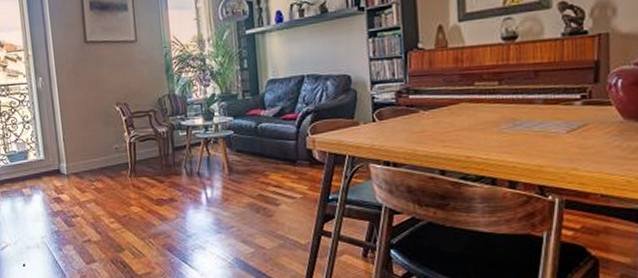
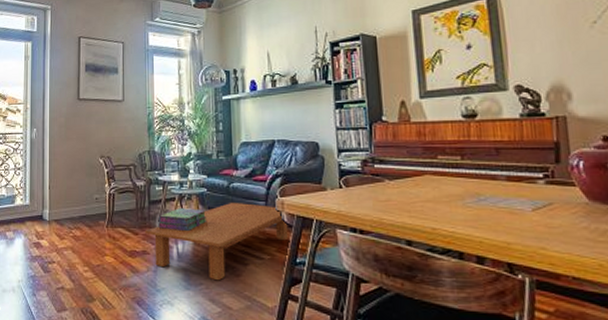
coffee table: none [170,143,321,223] -> present [144,202,289,281]
stack of books: none [184,152,236,176] -> present [158,208,207,232]

